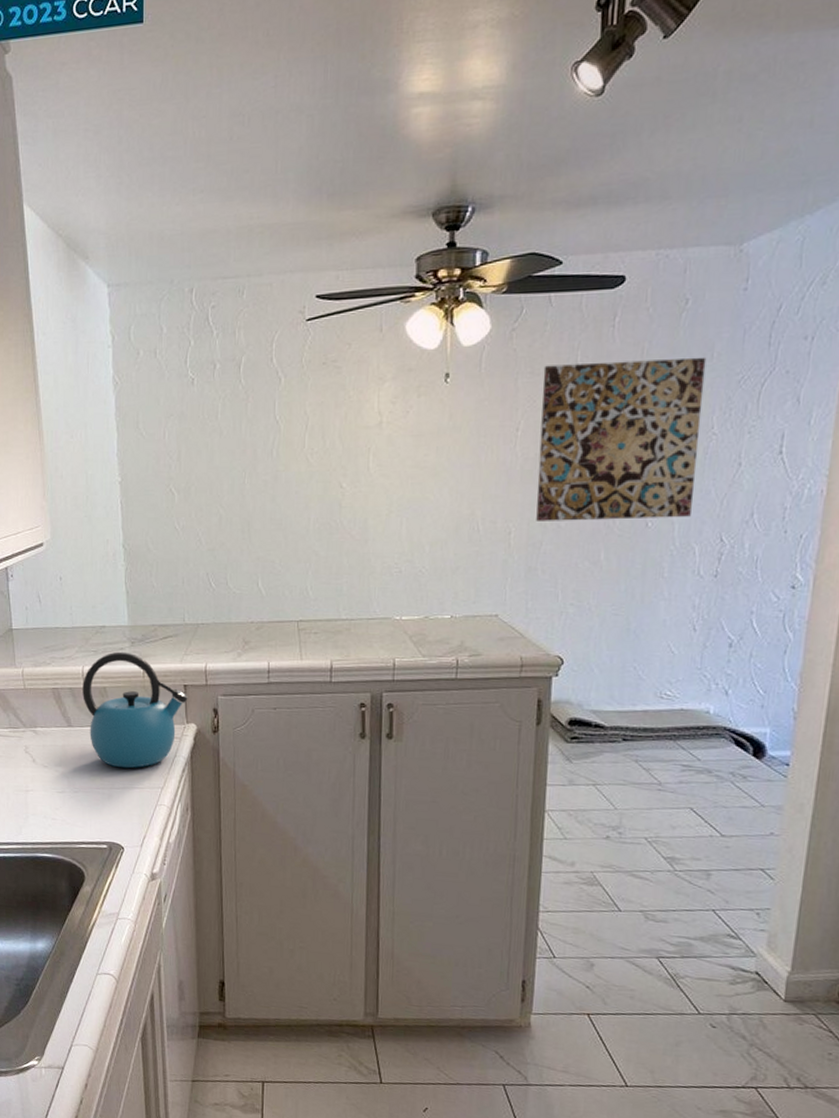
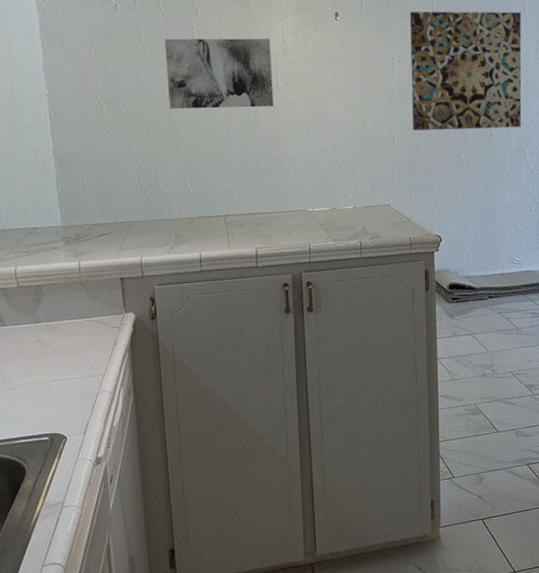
kettle: present [82,651,188,769] -> none [16,250,125,361]
wall art: none [242,410,364,498] -> present [164,38,273,110]

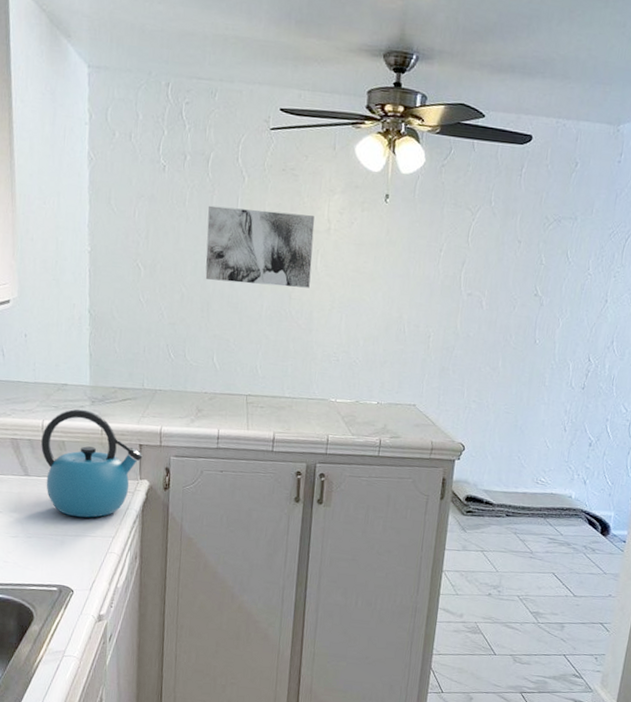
kettle: none [16,250,125,361] -> present [41,409,143,518]
wall art: present [409,11,522,130] -> none [451,200,588,339]

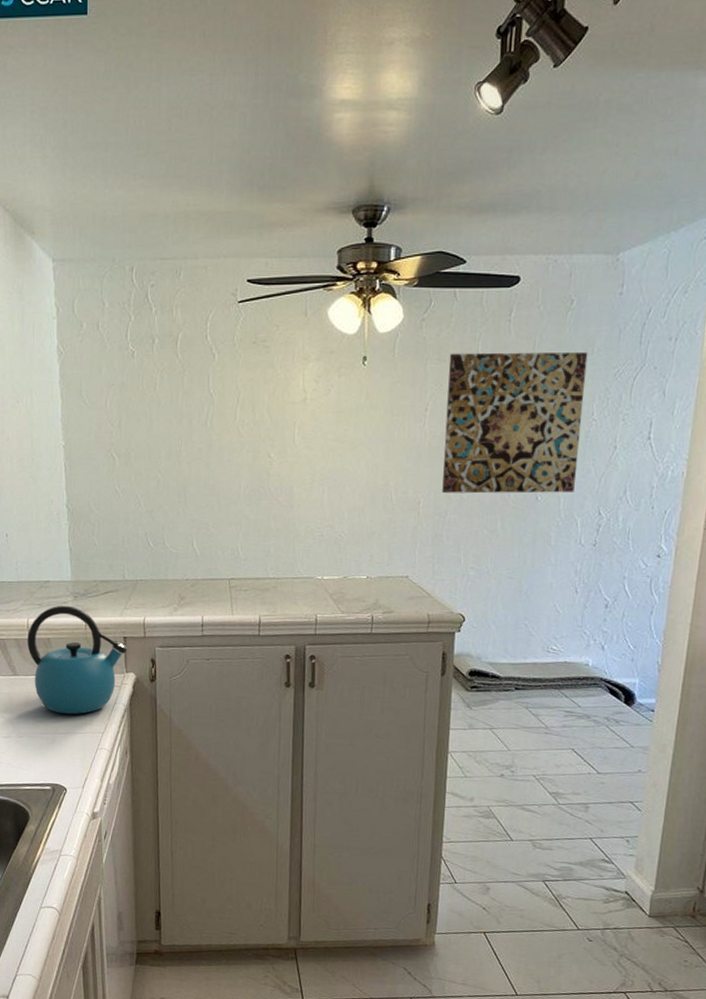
wall art: present [205,205,315,288] -> none [179,386,290,464]
wall art: none [451,200,588,339] -> present [442,351,588,494]

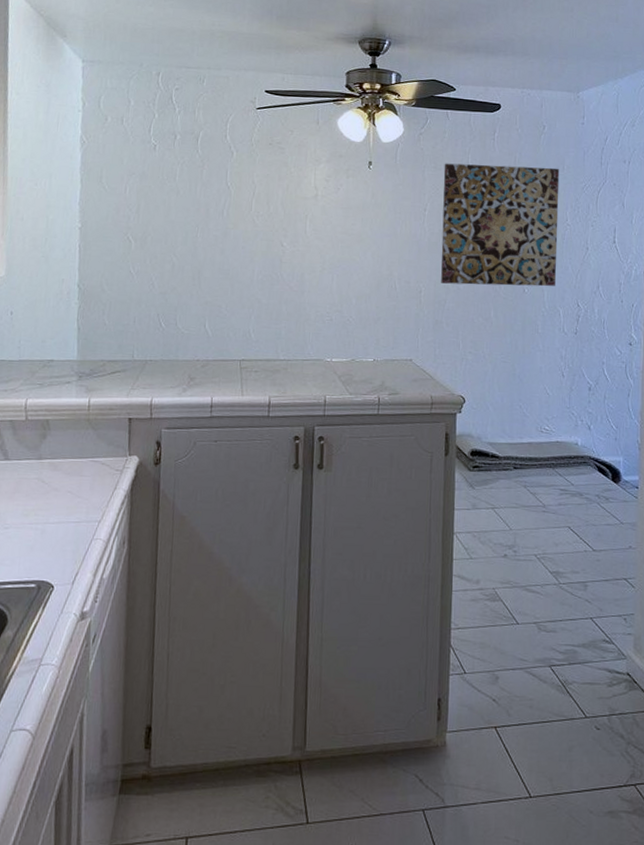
kettle: present [27,605,128,715] -> none [23,385,132,502]

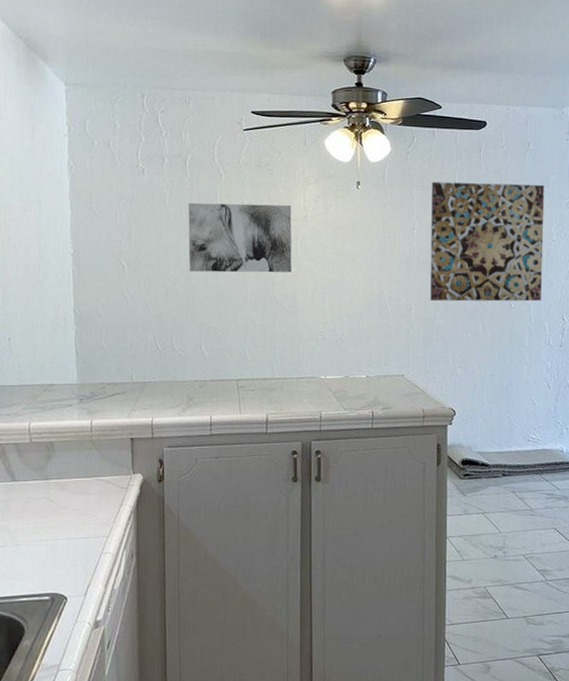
wall art: none [196,179,302,252] -> present [187,202,292,273]

